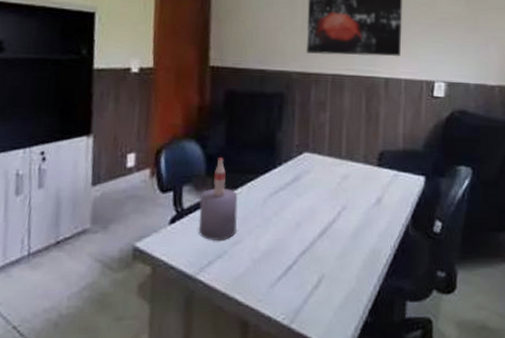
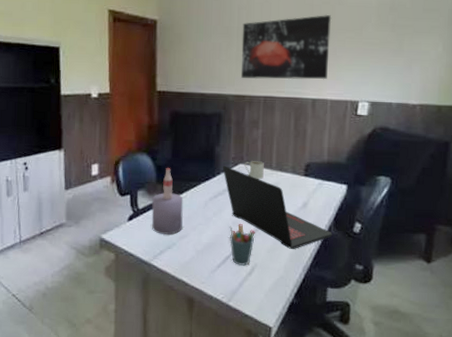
laptop: none [284,155,410,256] -> present [222,166,332,250]
pen holder: none [292,225,322,277] -> present [229,224,255,266]
mug: none [310,149,332,171] -> present [244,161,264,180]

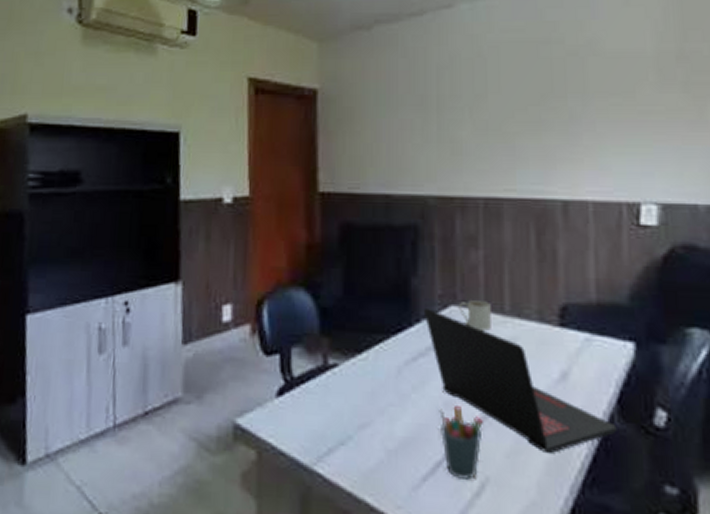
bottle: present [151,167,183,235] -> none [313,310,363,422]
wall art: present [240,14,332,80] -> none [444,71,584,172]

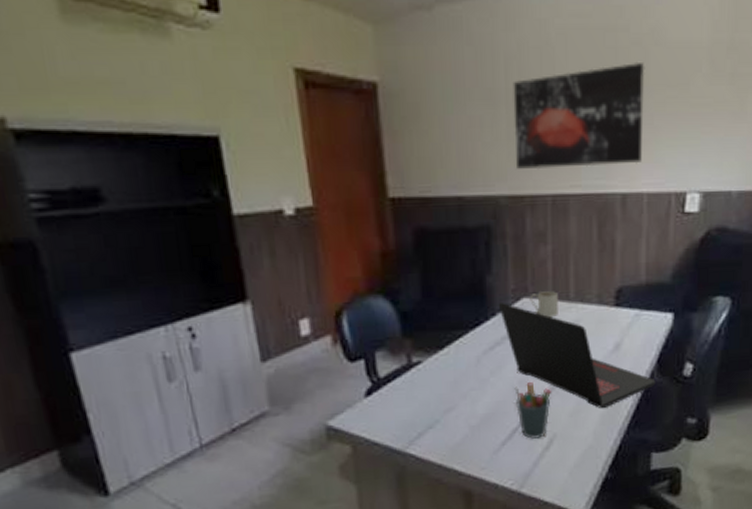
wall art: none [444,71,584,172] -> present [513,61,645,170]

